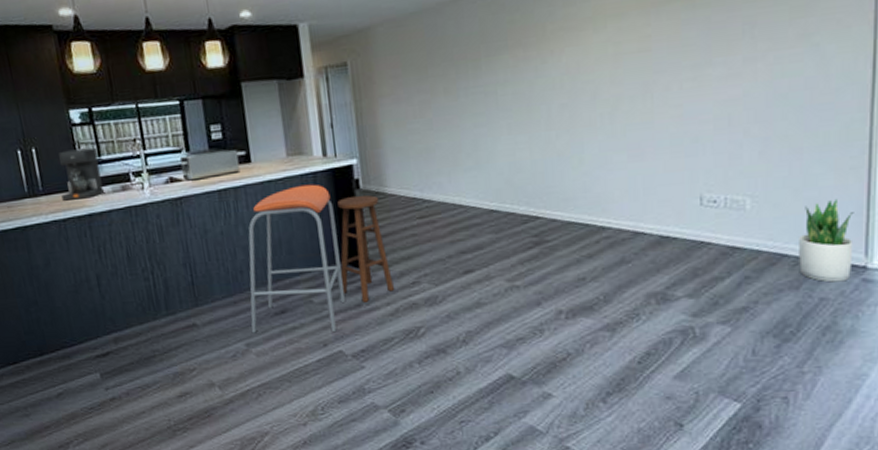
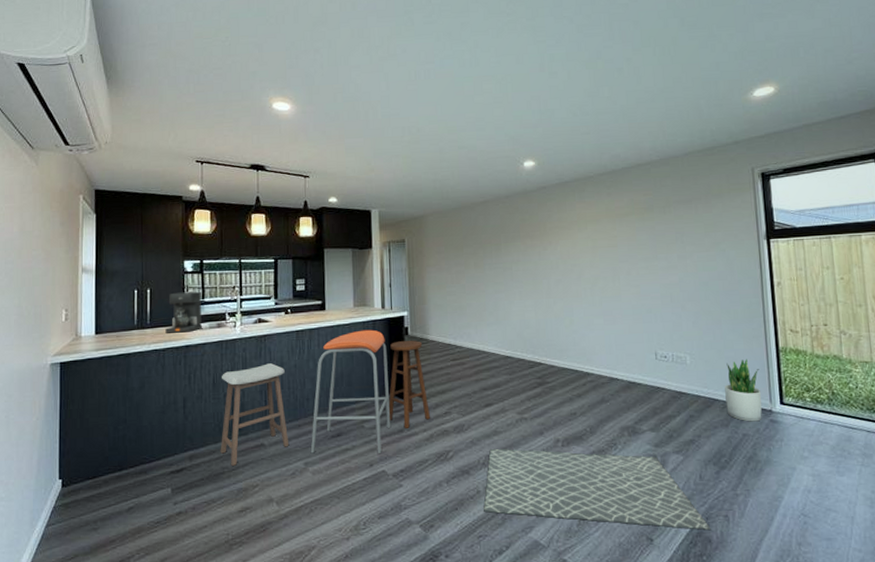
bar stool: none [136,231,226,350] -> present [220,363,289,467]
toaster: present [179,149,240,181] -> none [268,299,316,322]
rug: none [465,323,763,415] -> present [483,448,711,531]

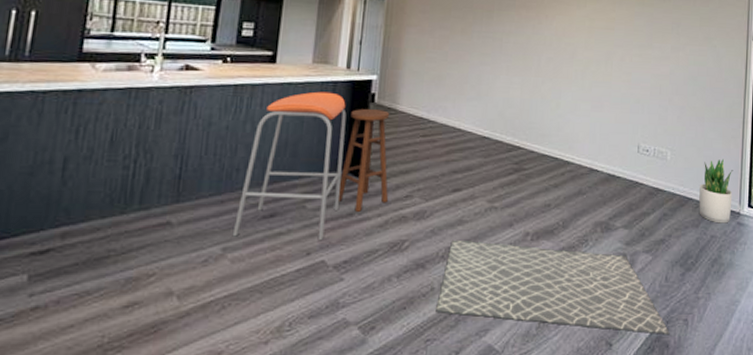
coffee maker: present [165,291,203,333] -> none [50,19,110,73]
bar stool: present [220,363,289,467] -> none [107,122,212,250]

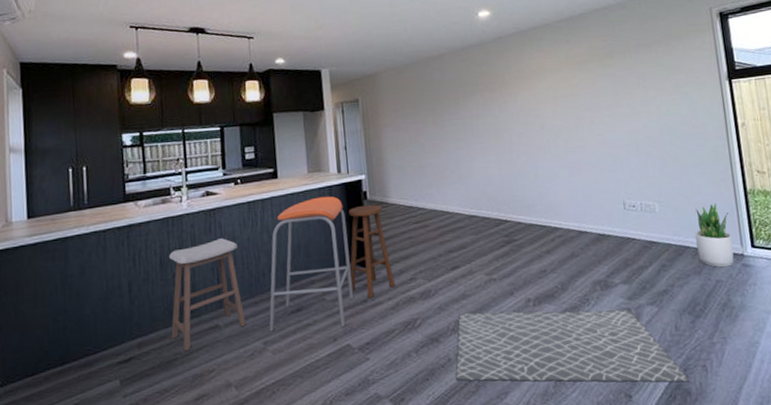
bar stool: none [107,122,212,250] -> present [169,238,246,352]

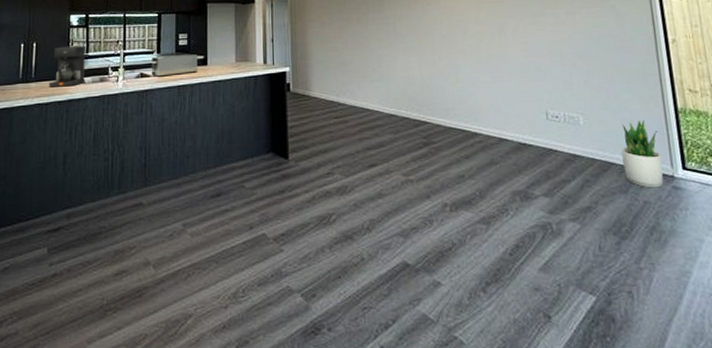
coffee maker: none [105,166,146,213] -> present [49,45,86,87]
bar stool: present [169,238,246,352] -> none [98,119,168,227]
toaster: none [216,167,268,194] -> present [151,53,198,77]
bar stool: present [269,196,353,332] -> none [189,85,271,216]
bar stool: present [349,205,395,298] -> none [269,97,312,189]
rug: present [455,310,690,383] -> none [368,212,614,308]

